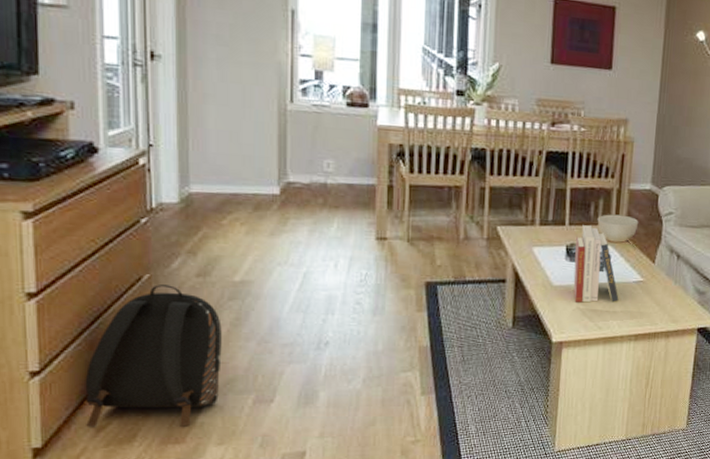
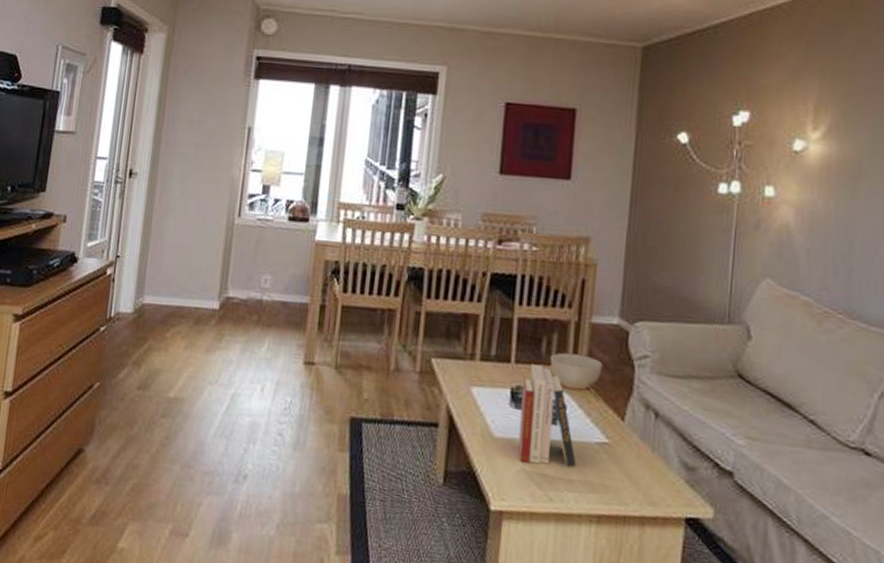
backpack: present [85,284,222,427] -> none [27,394,152,550]

